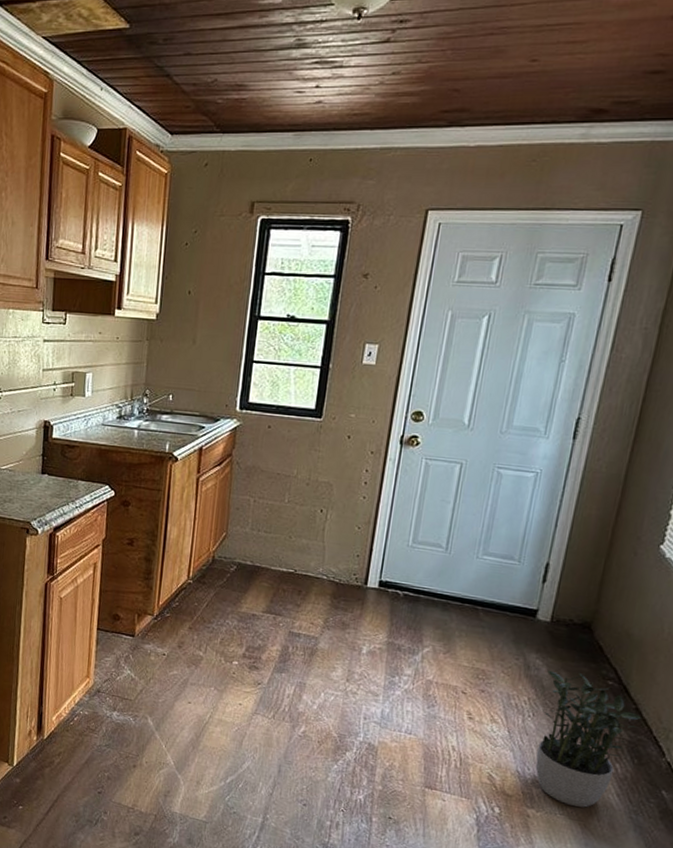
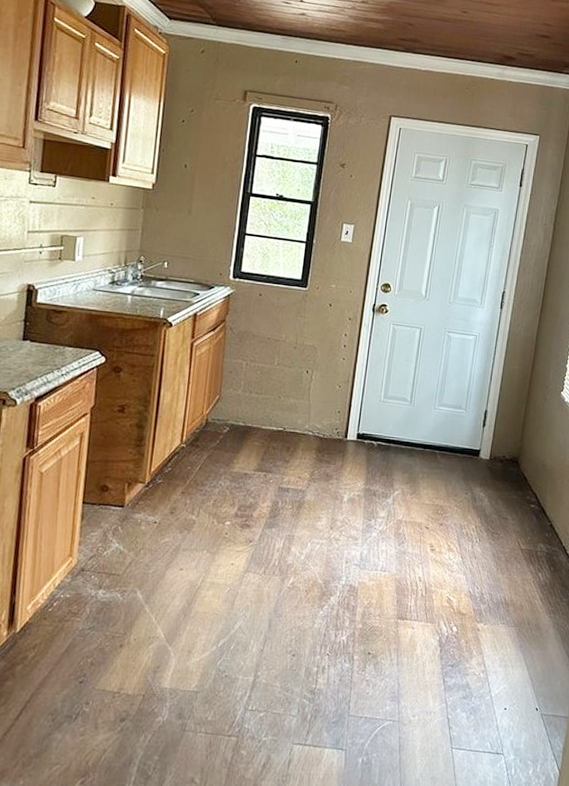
potted plant: present [535,670,641,808] -> none [482,499,554,615]

